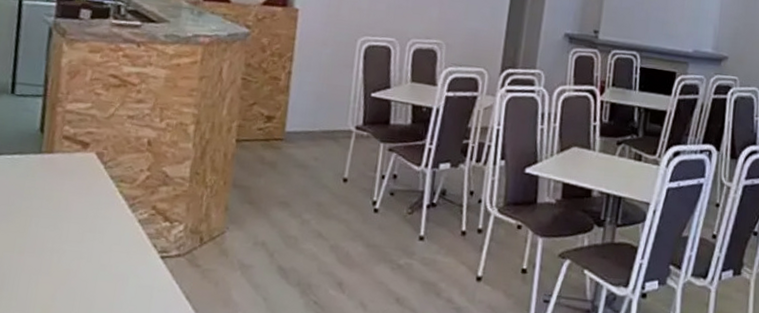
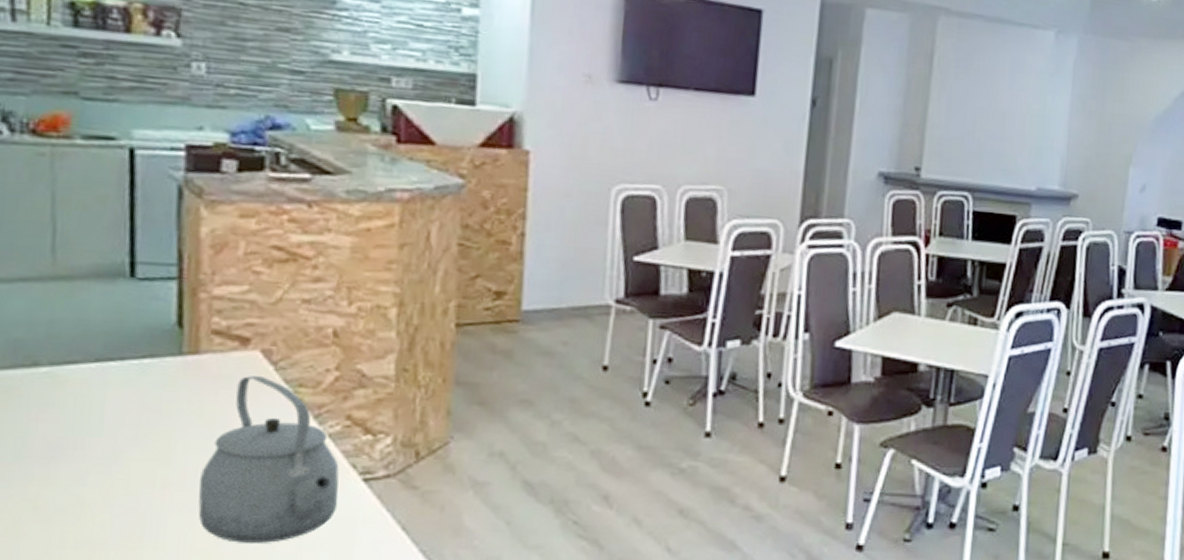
tea kettle: none [42,172,144,302] -> present [198,376,339,543]

